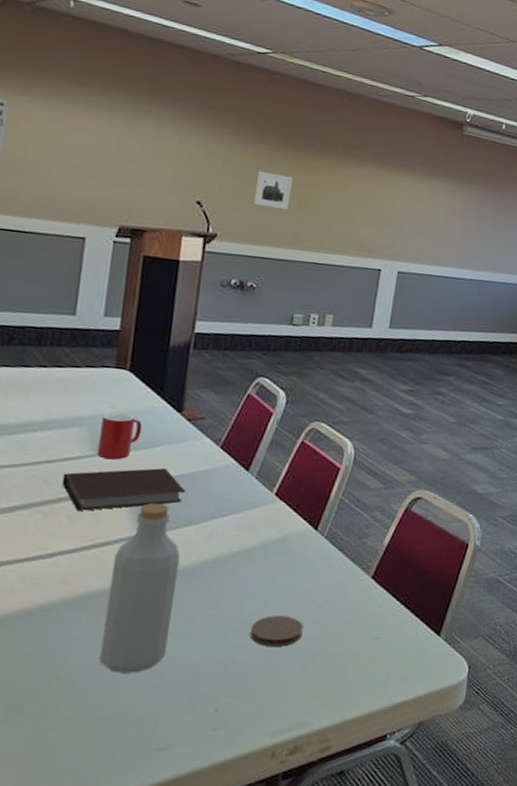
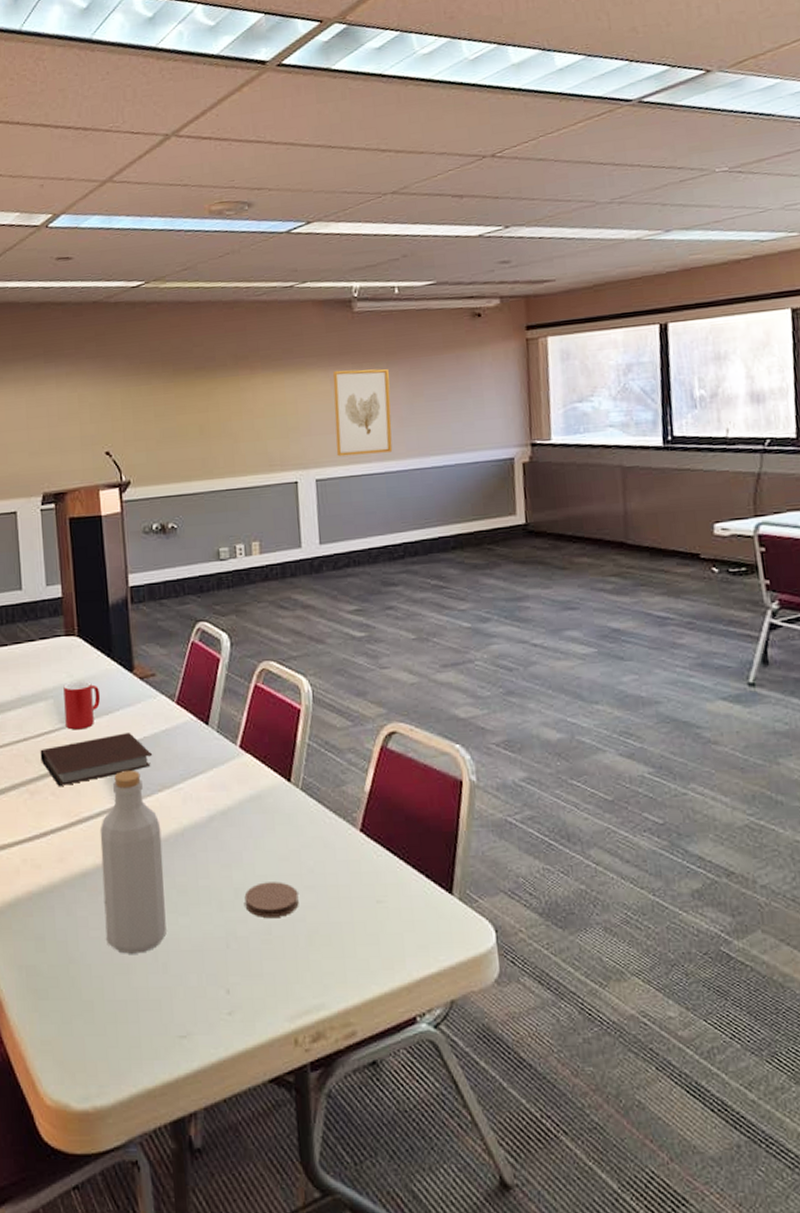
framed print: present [253,171,293,210] -> none [156,405,192,442]
wall art: none [421,180,482,262] -> present [333,368,393,457]

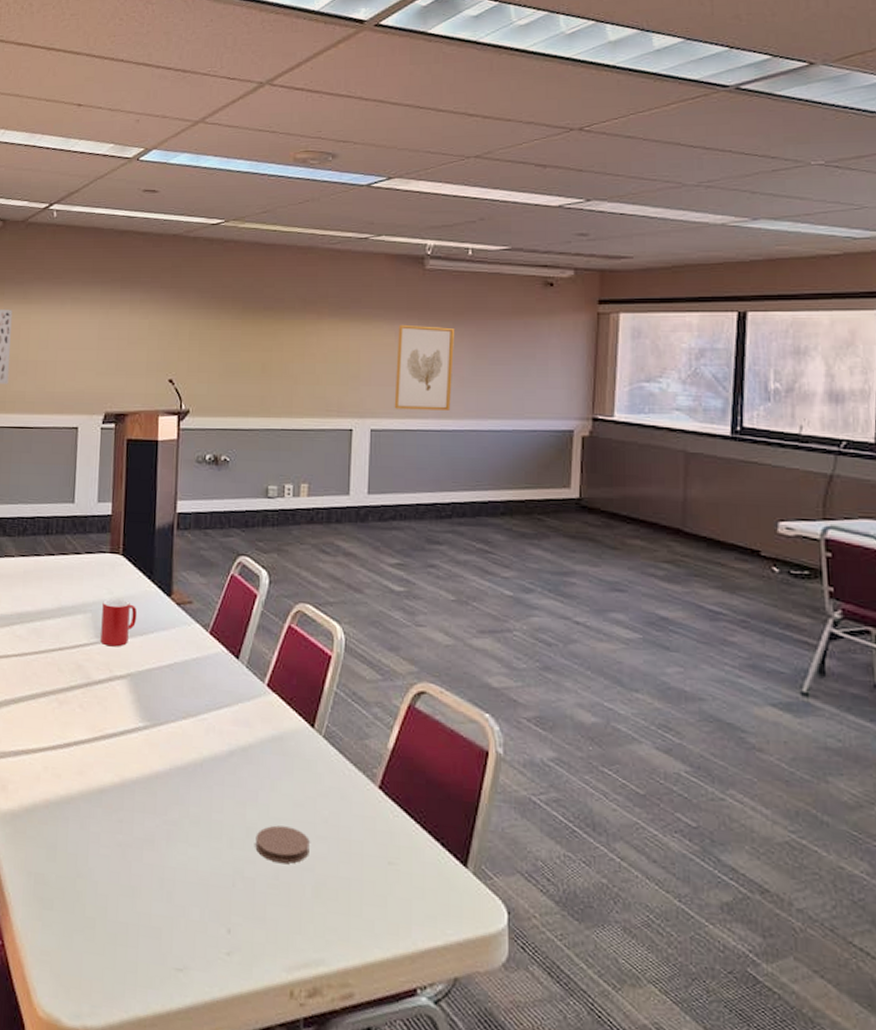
notebook: present [40,733,153,786] -> none [73,656,181,700]
bottle: present [99,770,167,954] -> none [115,693,181,879]

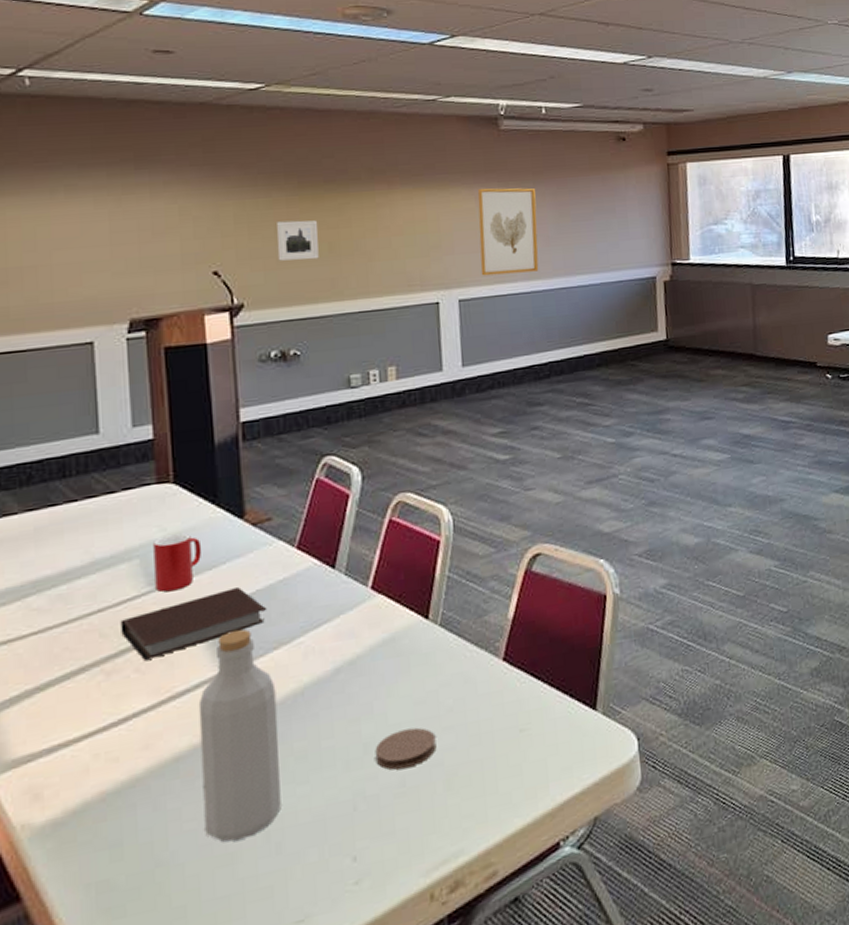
notebook: none [73,656,181,700] -> present [120,587,267,660]
bottle: none [115,693,181,879] -> present [198,629,281,842]
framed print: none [220,341,255,378] -> present [276,220,319,261]

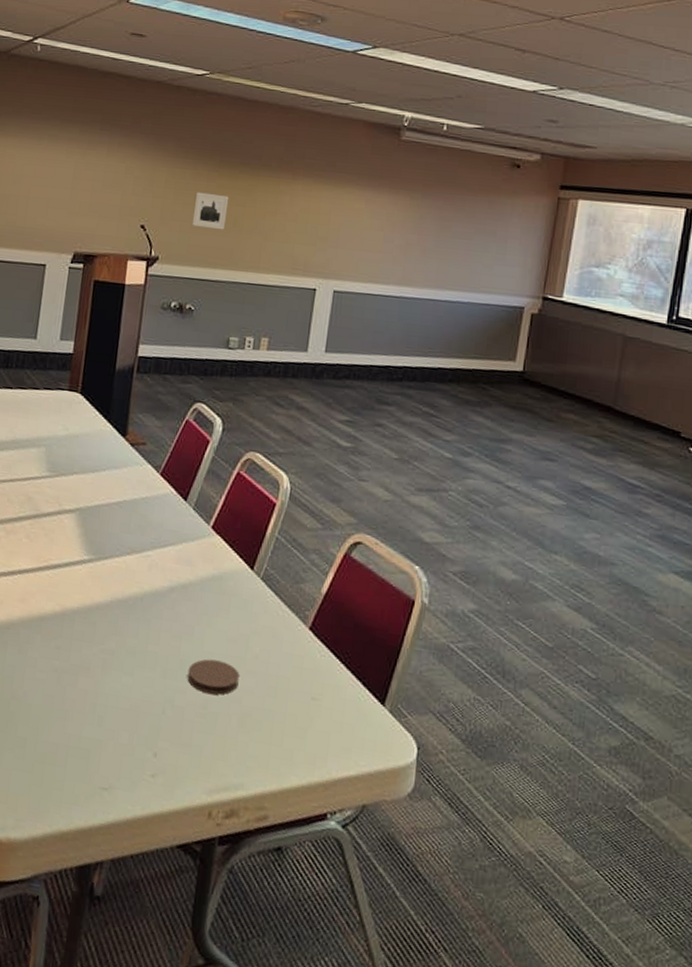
notebook: present [120,587,267,660] -> none [22,492,129,532]
cup: present [153,533,202,593] -> none [52,434,91,482]
bottle: present [198,629,281,842] -> none [50,528,123,703]
wall art: present [477,188,539,276] -> none [358,191,422,279]

